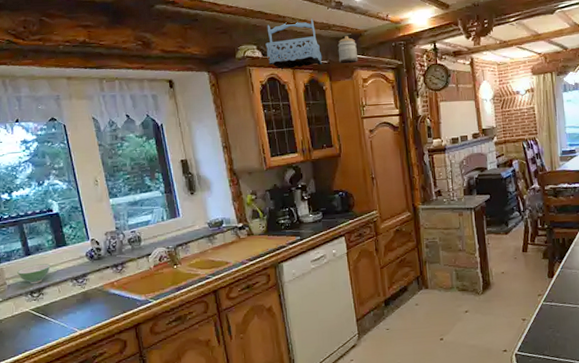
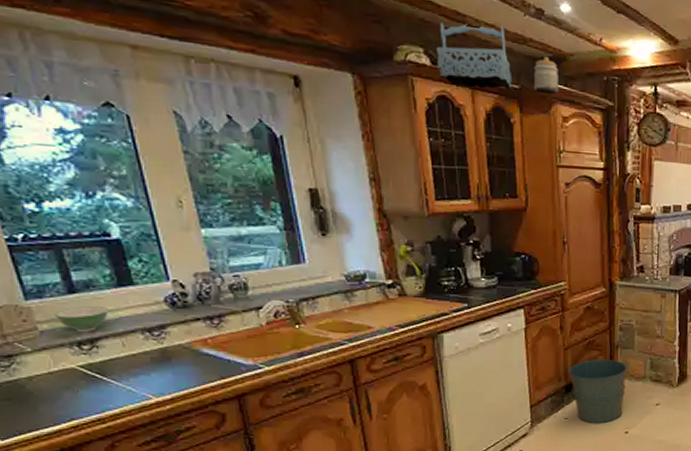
bucket: none [384,273,437,333] -> present [567,358,628,424]

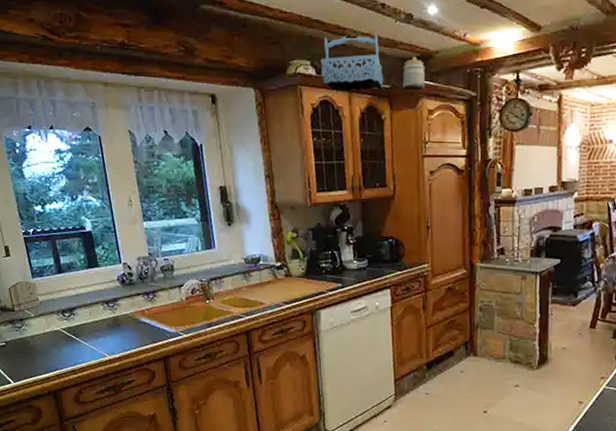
bowl: present [55,306,109,333] -> none [49,283,82,304]
bucket: present [567,358,628,424] -> none [429,338,488,402]

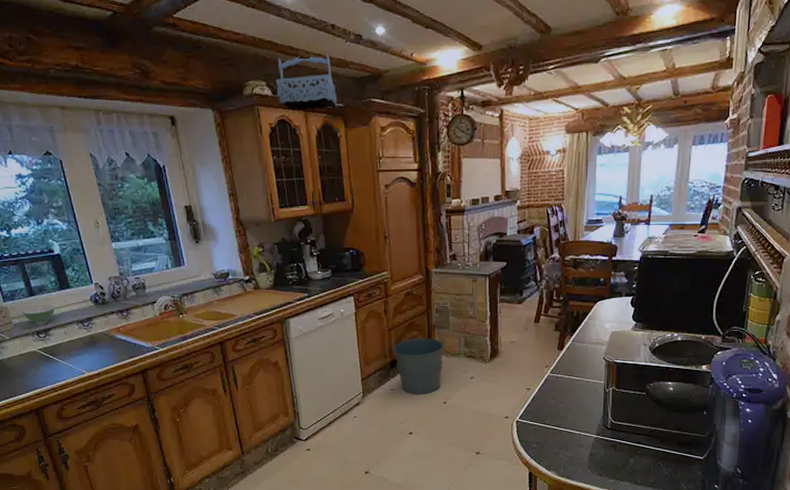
bowl: none [49,283,82,304] -> present [22,305,55,325]
jar: present [402,56,426,91] -> none [355,75,377,109]
bucket: none [429,338,488,402] -> present [391,337,445,395]

